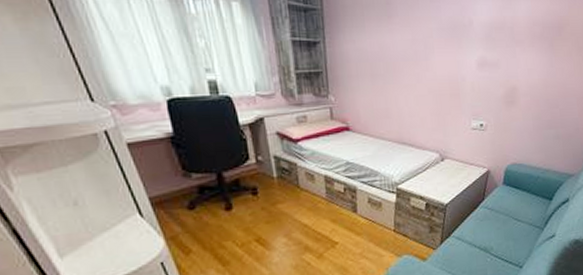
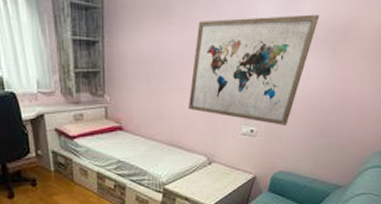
wall art: none [416,13,534,119] -> present [188,14,320,126]

